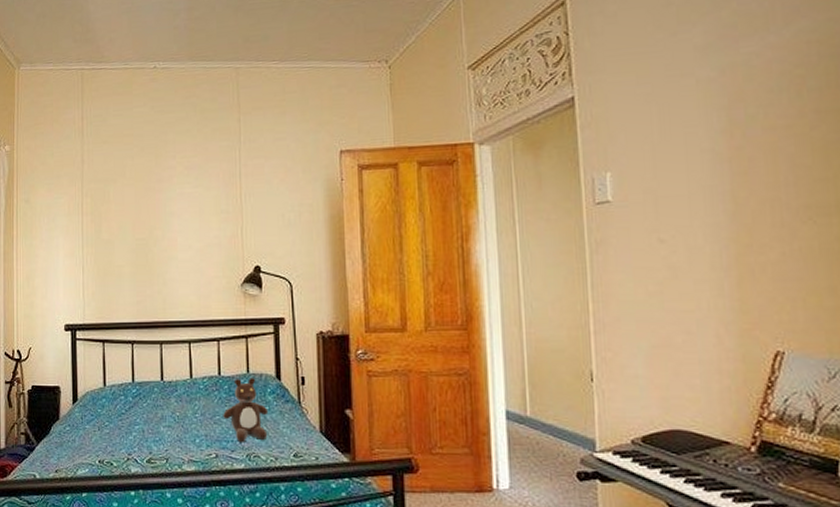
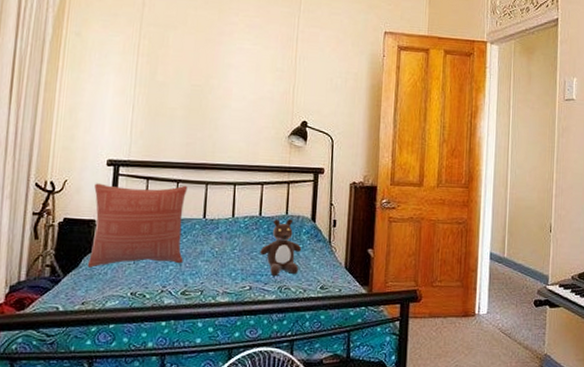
pillow: none [56,346,145,435] -> present [87,183,188,268]

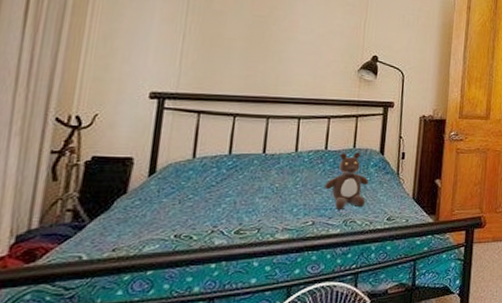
pillow: present [87,183,188,268] -> none [121,117,246,210]

